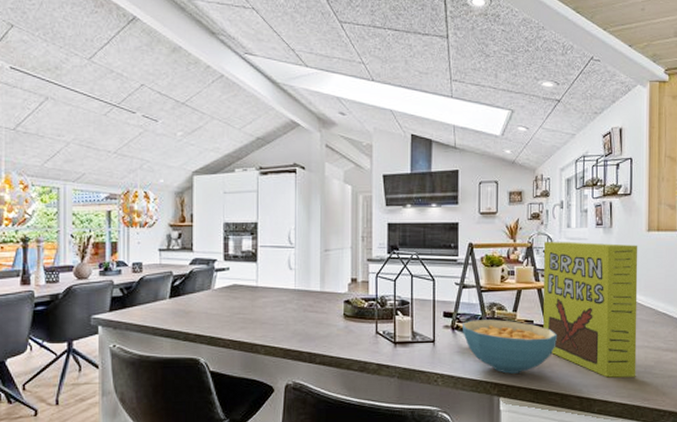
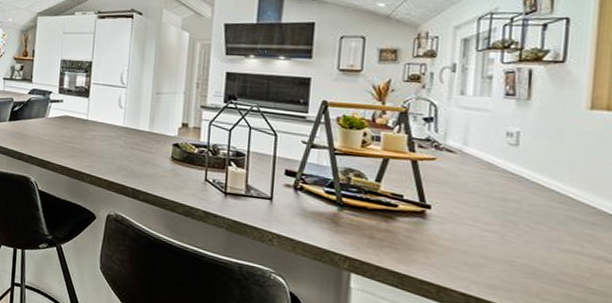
cereal bowl: present [462,320,558,374] -> none [307,183,438,251]
cereal box: present [543,242,638,378] -> none [417,108,573,287]

